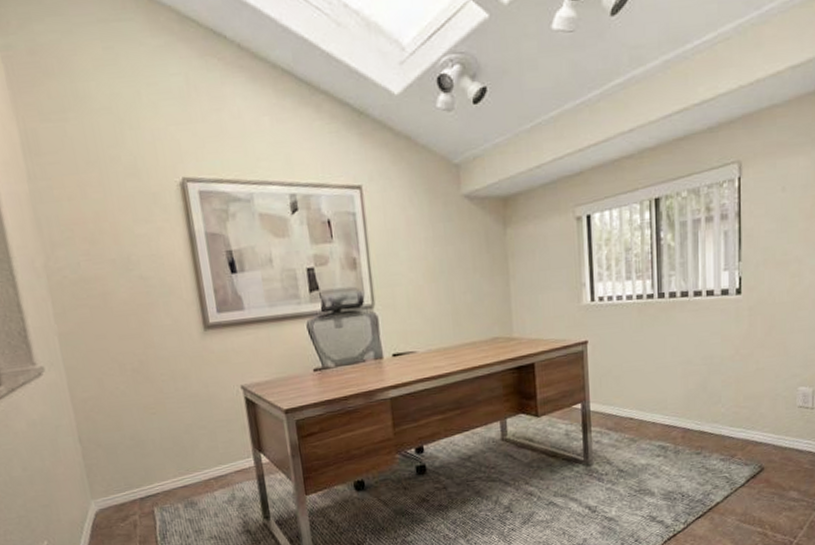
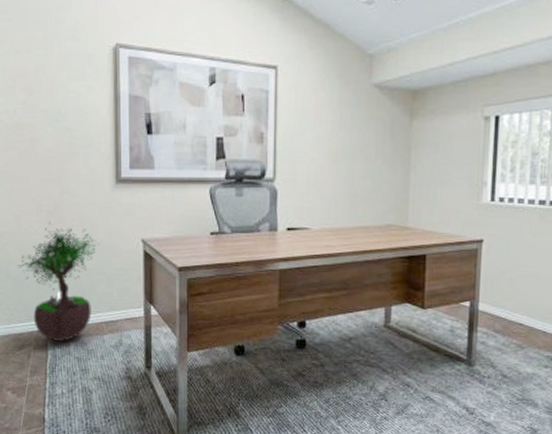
potted tree: none [108,380,198,506] -> present [18,222,100,341]

